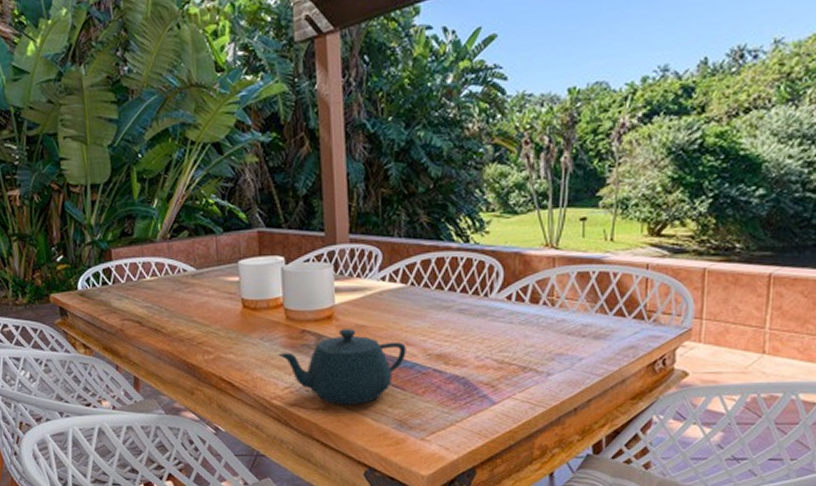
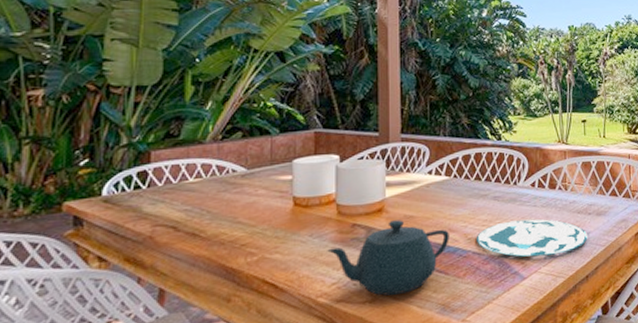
plate: none [437,338,580,381] -> present [476,219,588,257]

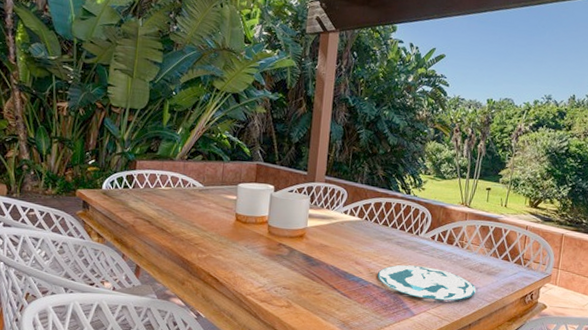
teapot: present [327,220,449,296] -> none [257,246,356,307]

